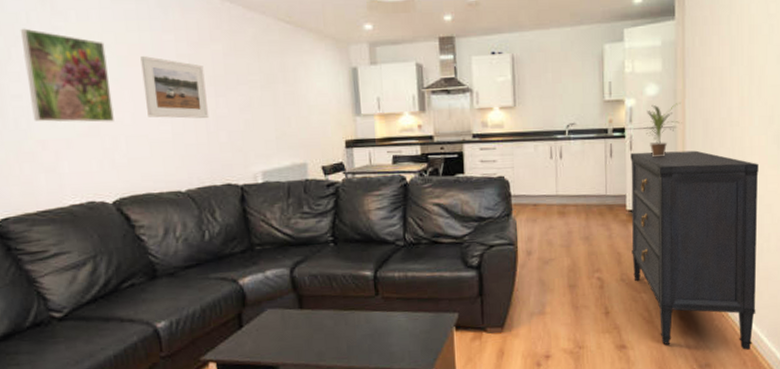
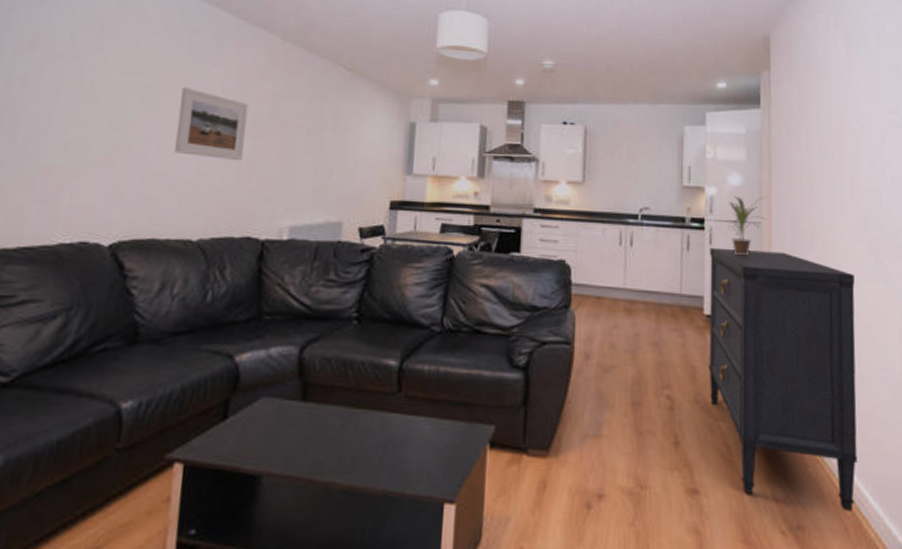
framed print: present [20,28,114,123] -> none [45,45,147,154]

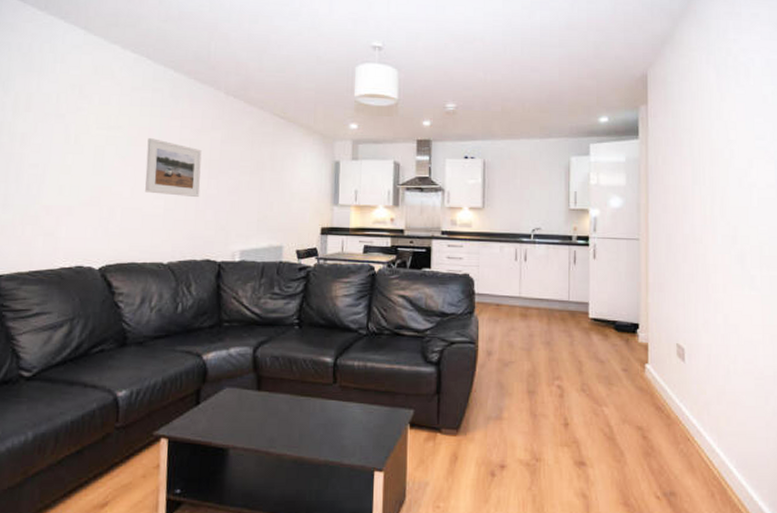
dresser: present [709,247,858,511] -> none [593,261,724,480]
potted plant: present [725,195,768,256] -> none [607,216,645,268]

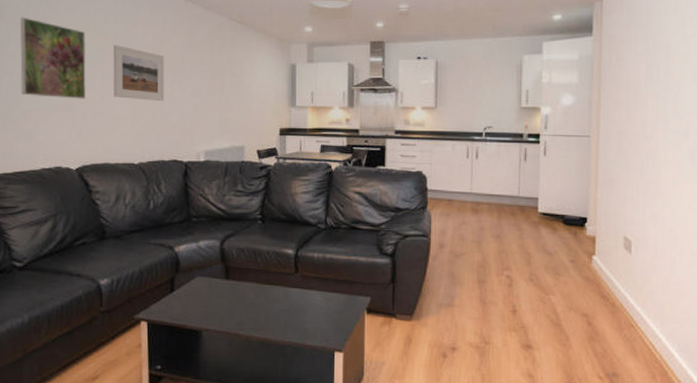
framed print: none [44,107,119,194] -> present [20,17,86,99]

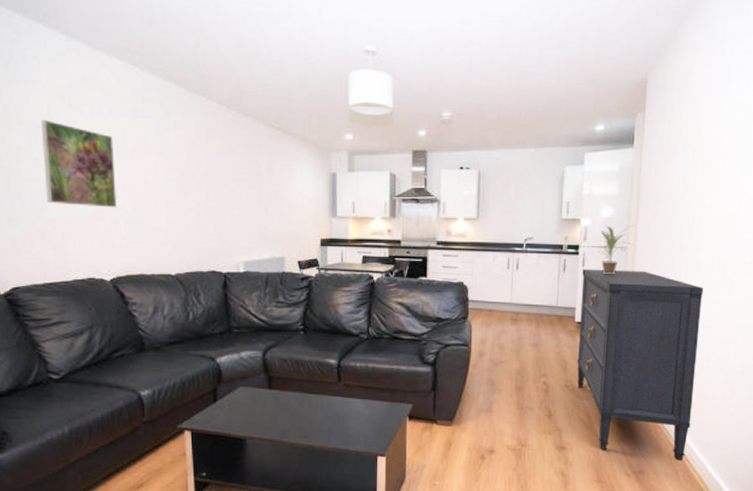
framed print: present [113,45,165,101] -> none [144,151,201,210]
dresser: none [541,158,672,363] -> present [577,269,703,461]
potted plant: none [558,113,596,164] -> present [596,225,633,275]

